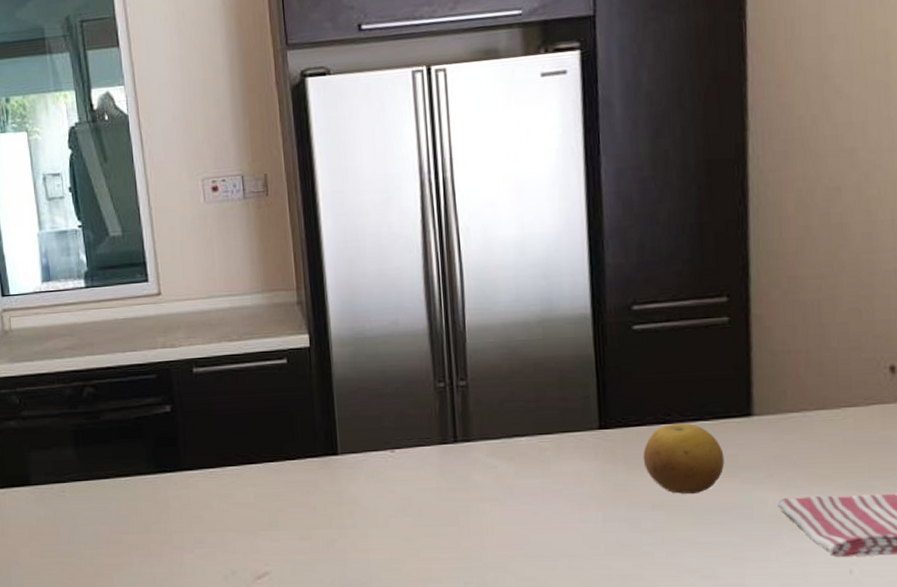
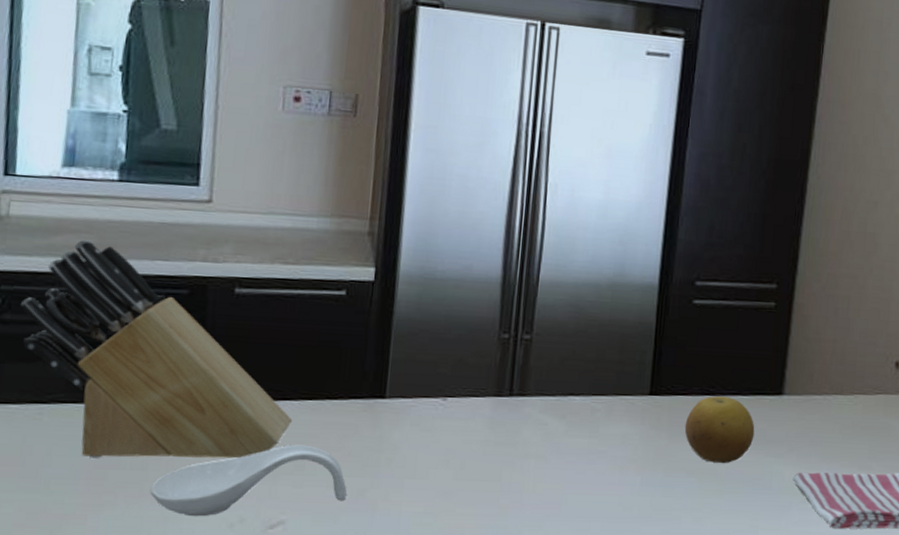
knife block: none [32,341,261,525] -> present [20,239,293,459]
spoon rest: none [156,503,318,571] -> present [149,444,347,517]

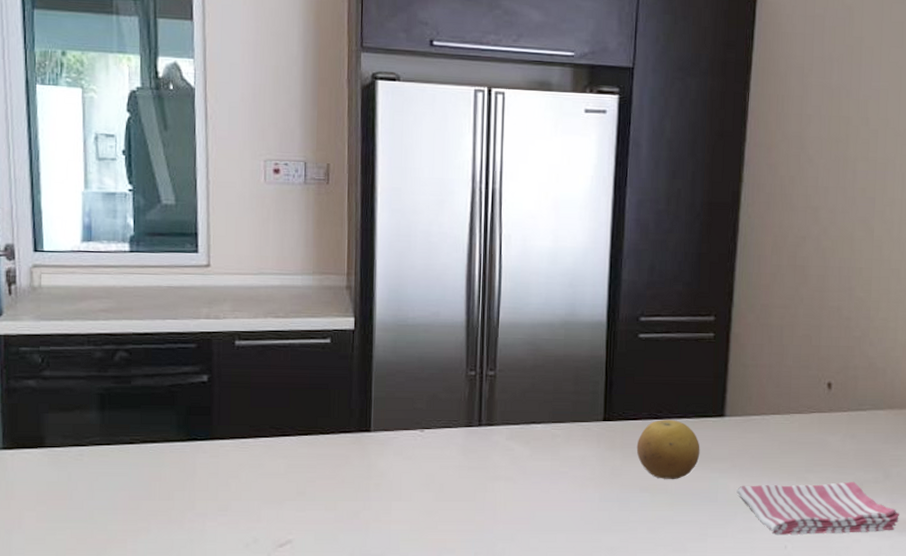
knife block: present [20,239,293,459] -> none [56,304,293,491]
spoon rest: present [149,444,347,517] -> none [177,474,343,539]

